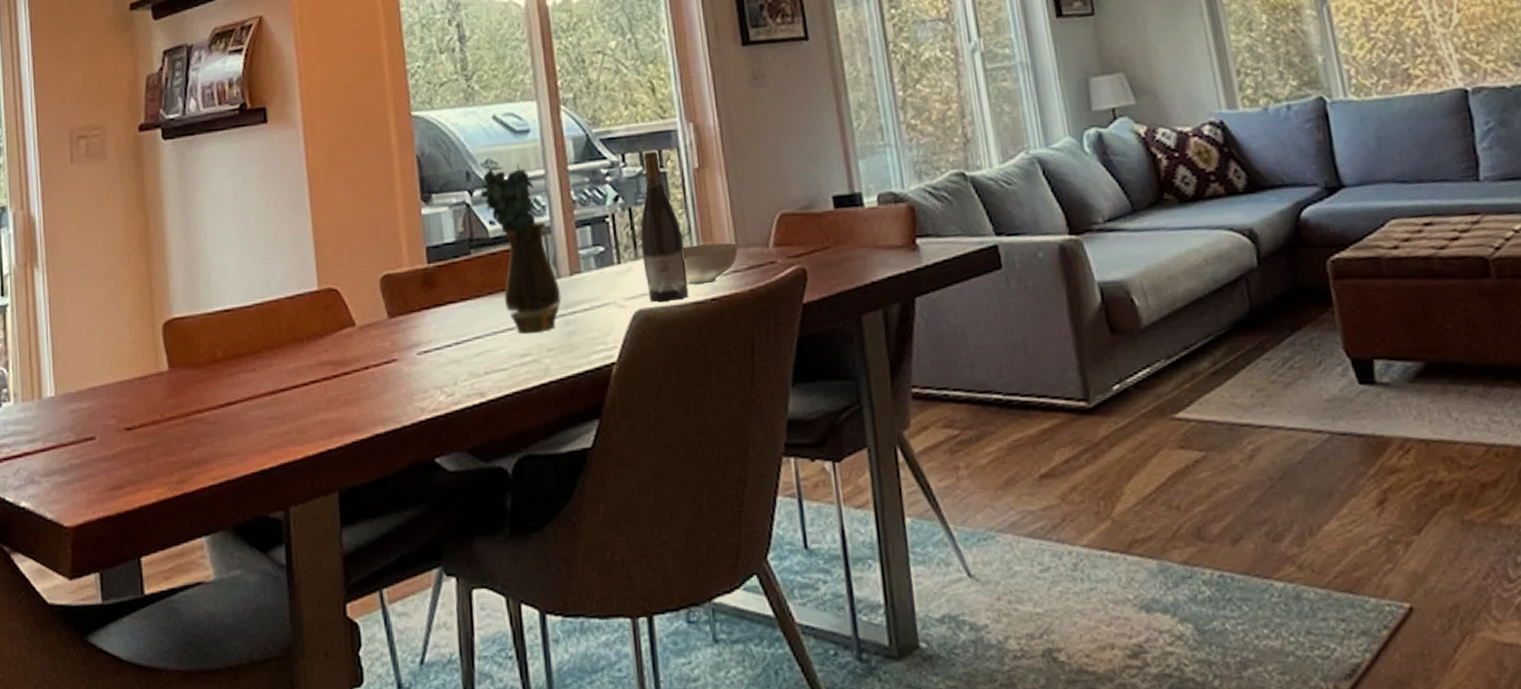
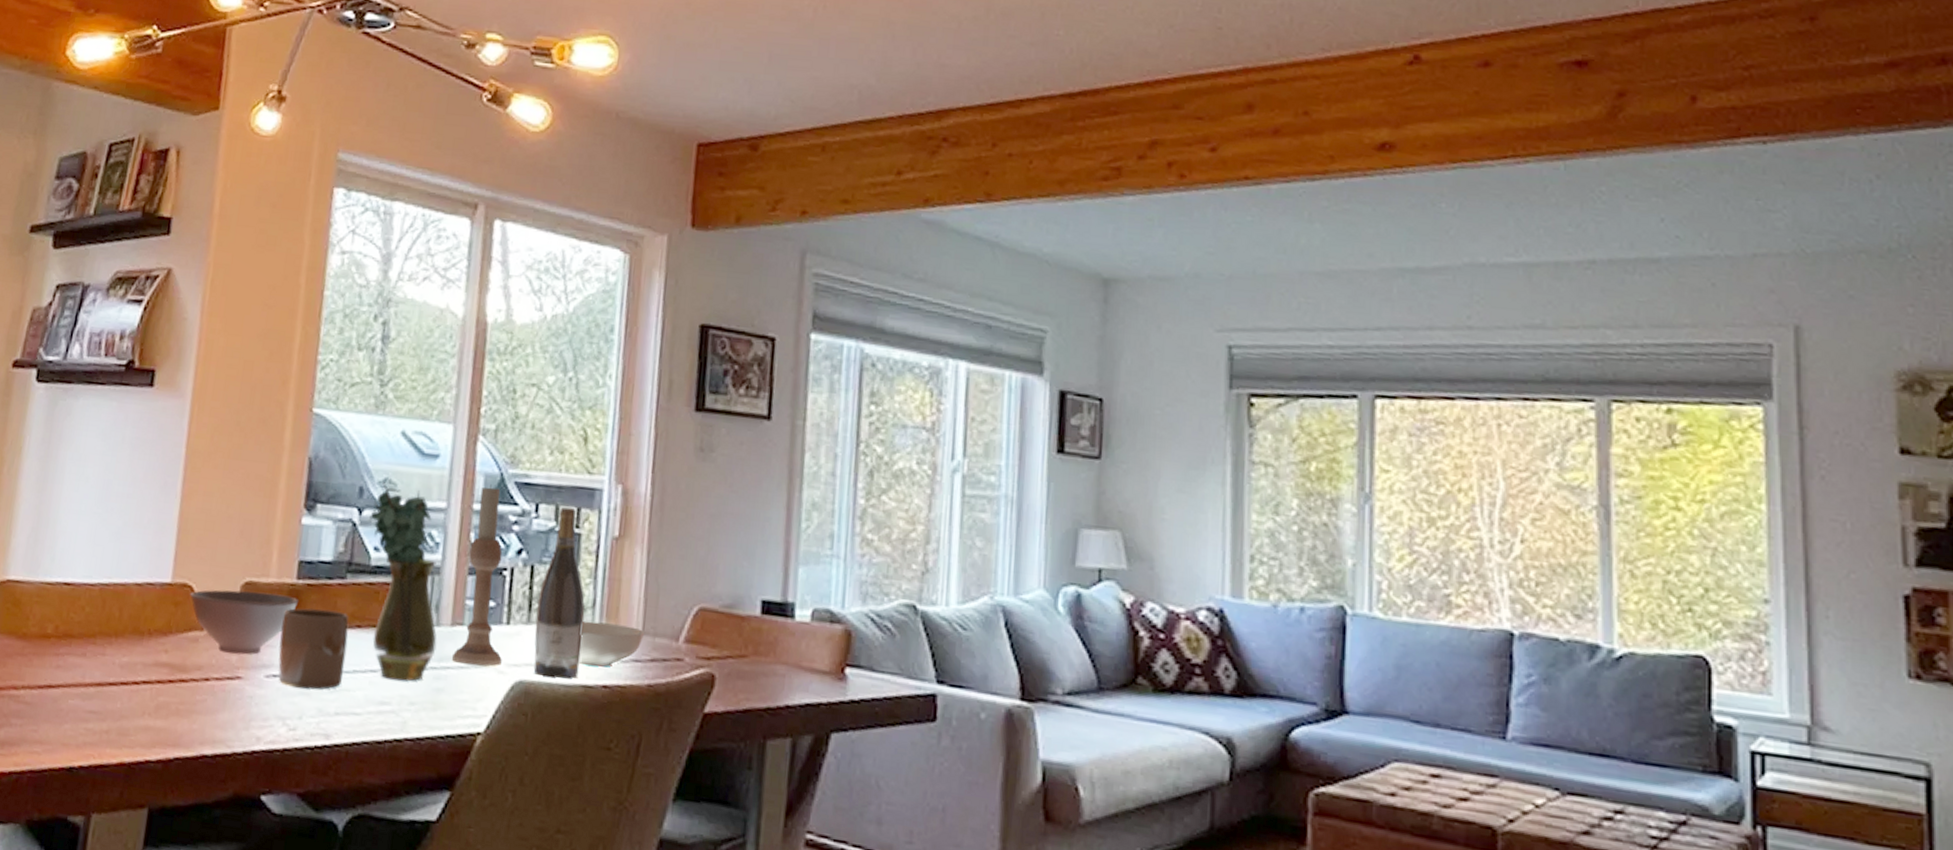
bowl: none [337,279,433,341] -> present [190,589,298,655]
mug: none [422,283,486,358] -> present [277,608,349,689]
candlestick: none [572,146,621,307] -> present [451,484,503,667]

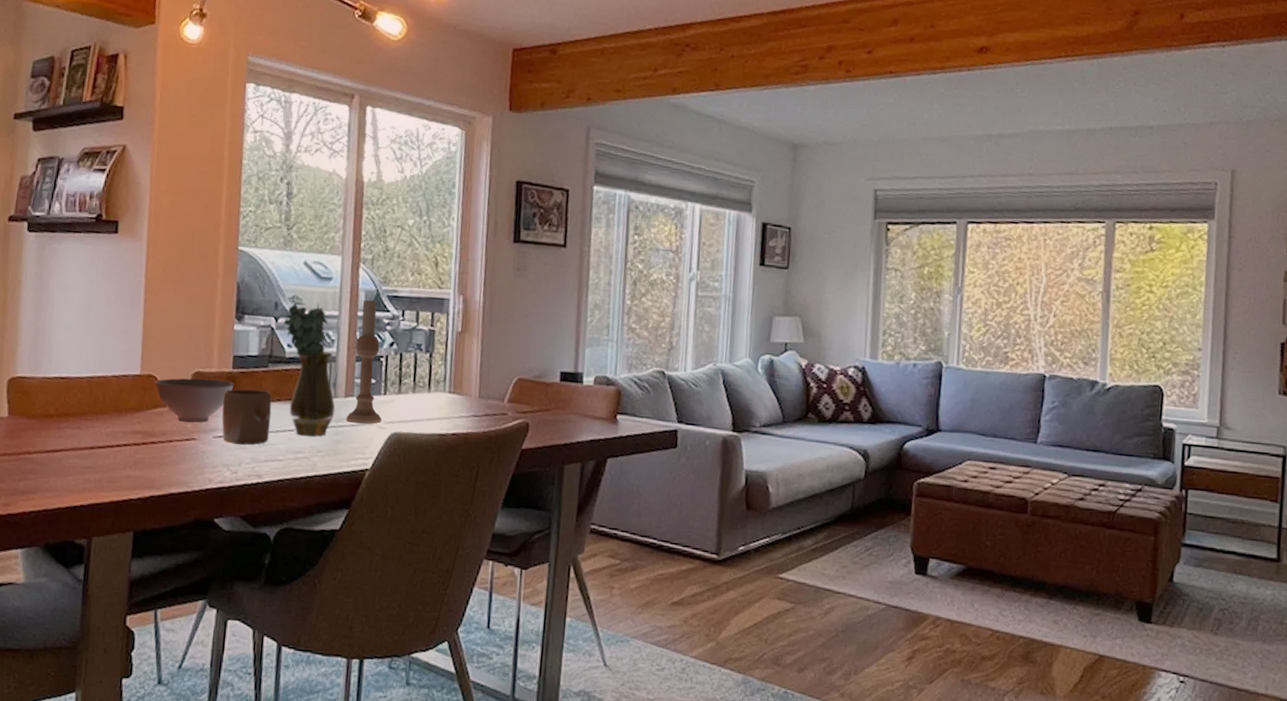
wine bottle: present [533,507,585,679] -> none [403,312,439,430]
bowl: present [578,621,646,667] -> none [435,390,481,421]

